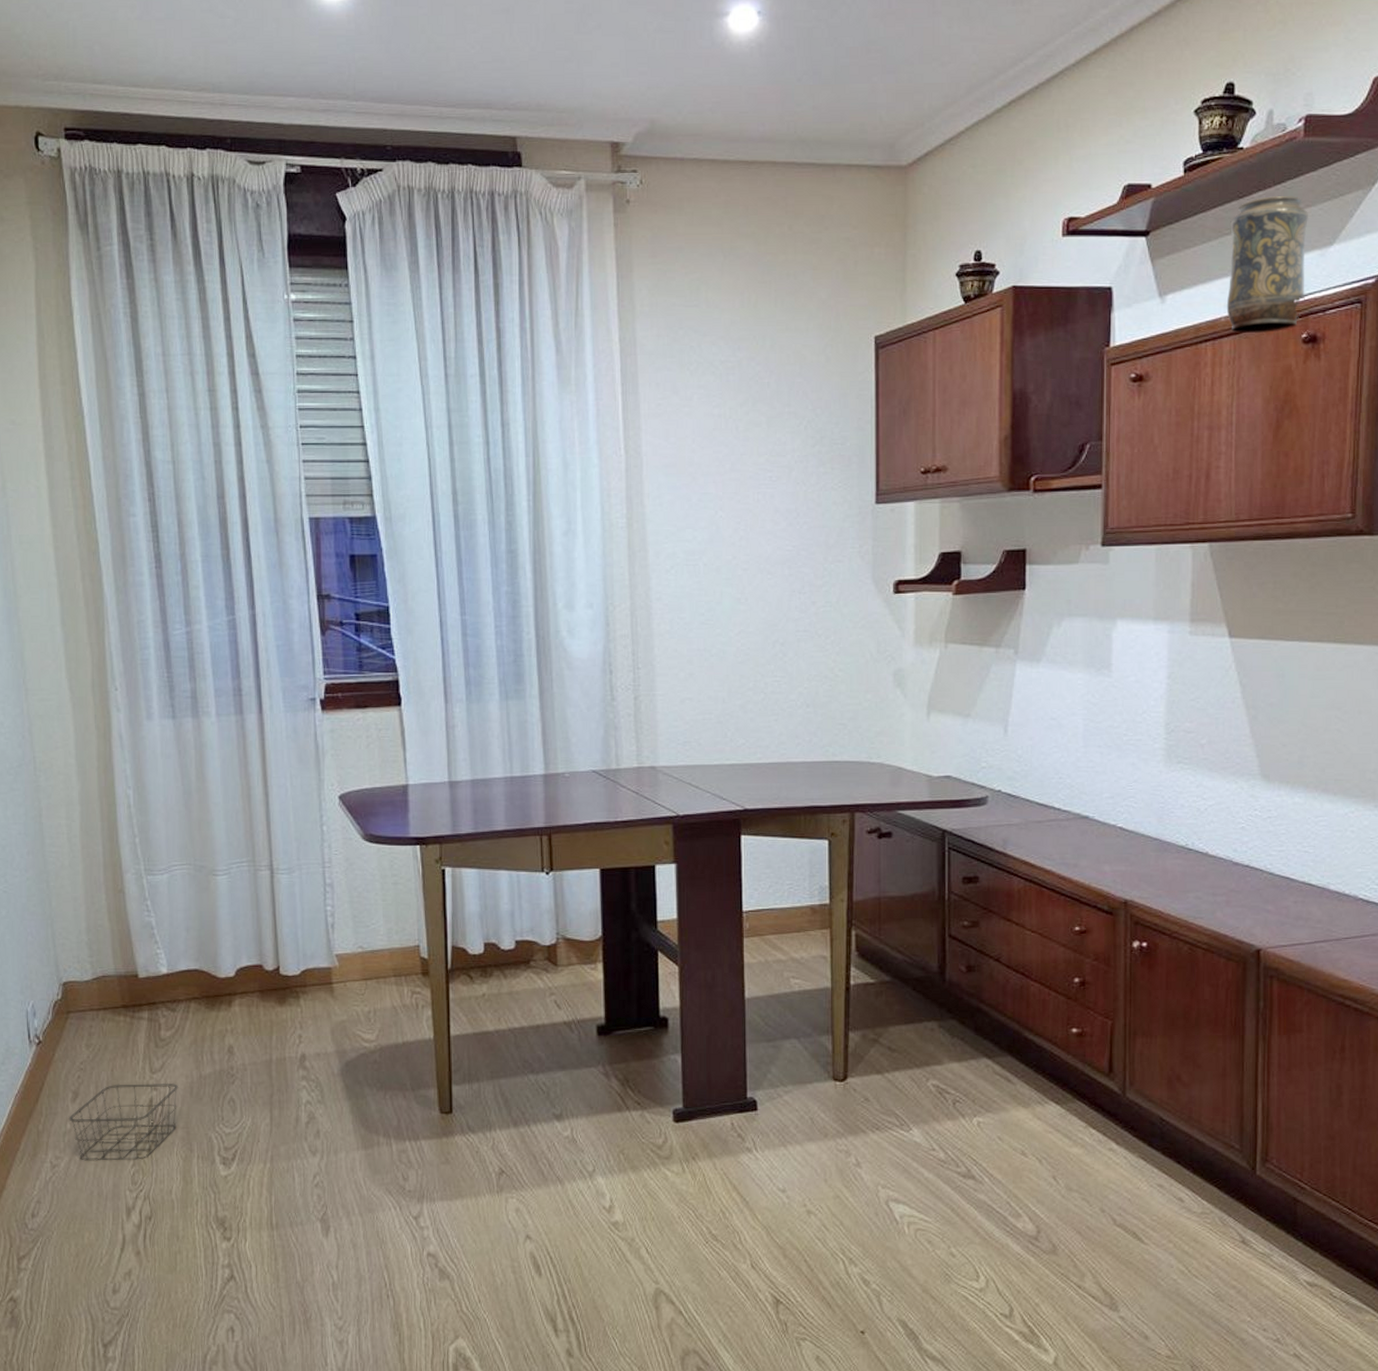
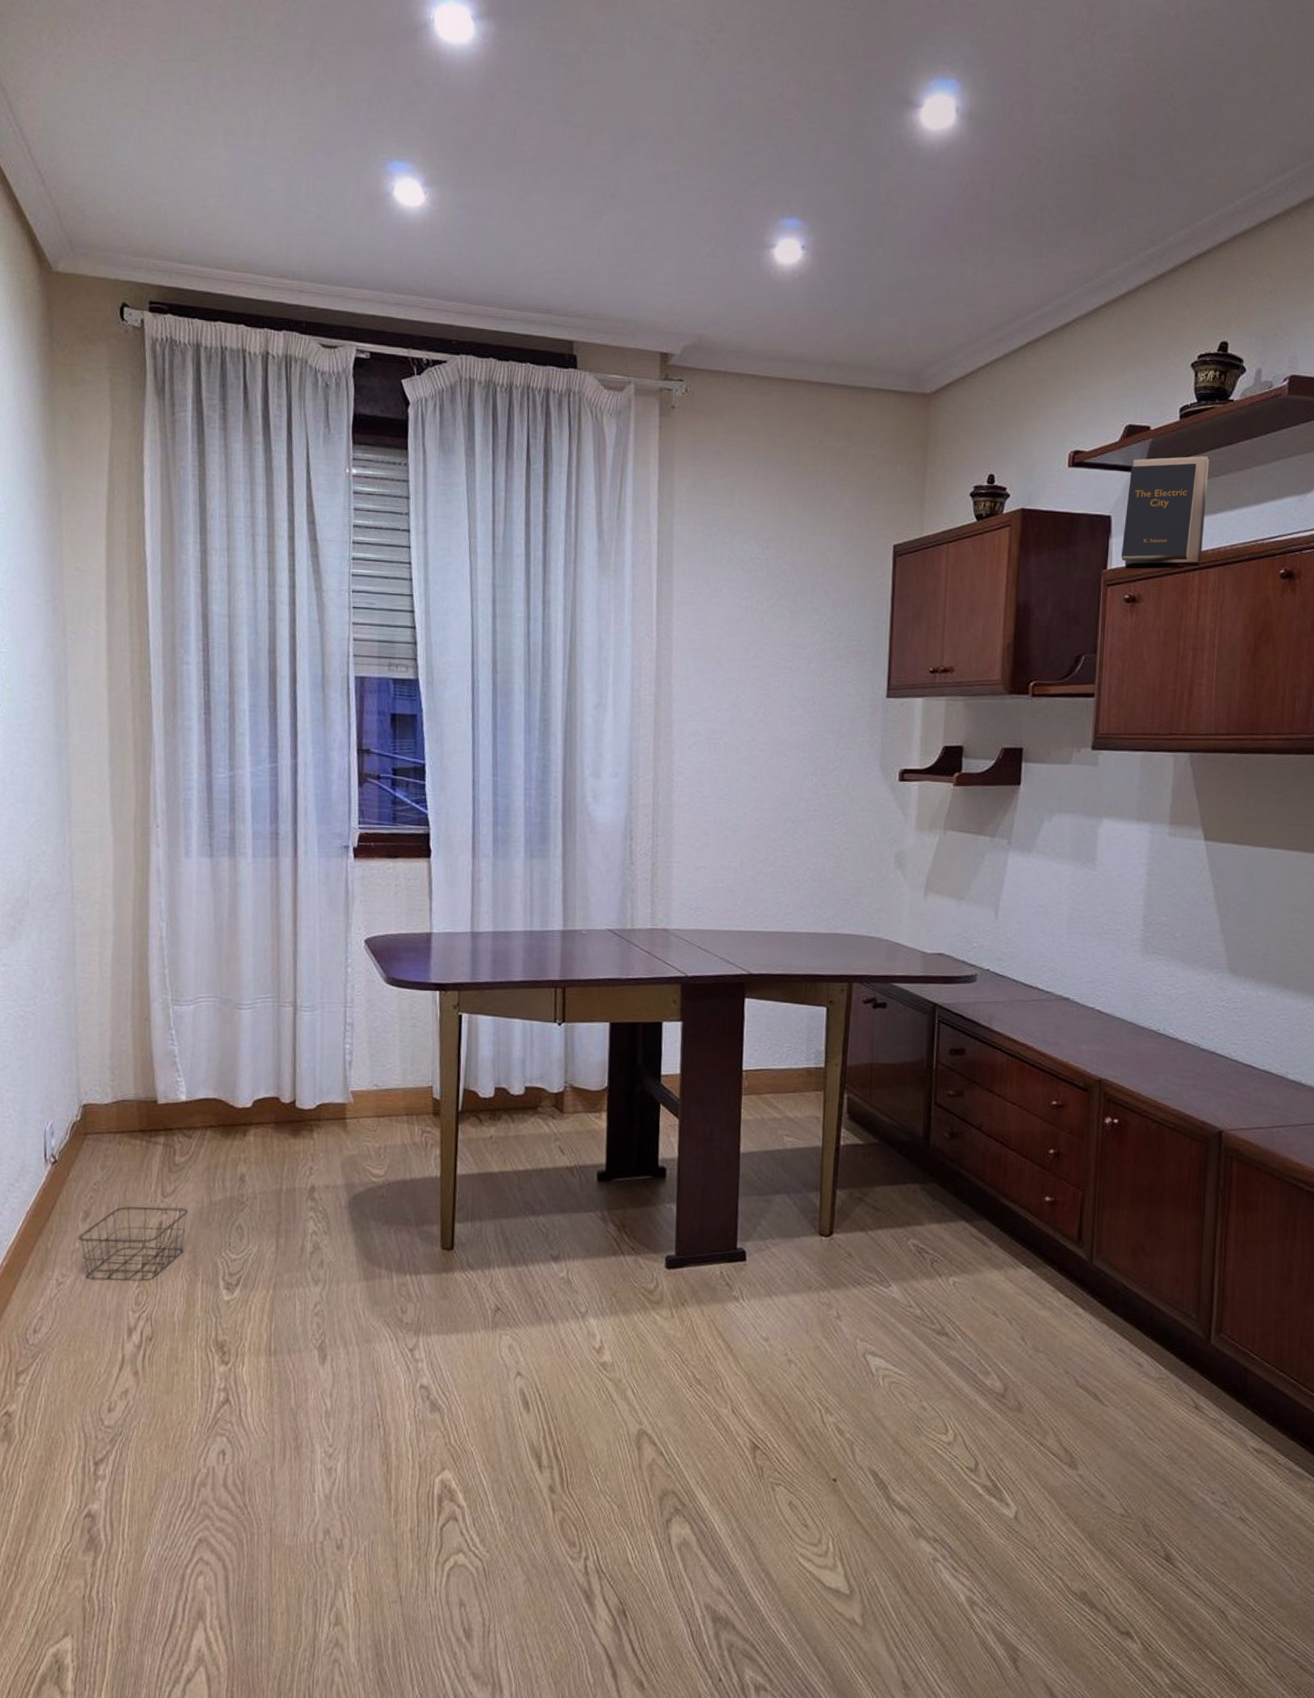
books: none [1124,212,1219,346] -> present [1121,455,1209,570]
decorative vase: present [1226,195,1308,334] -> none [1213,444,1289,567]

